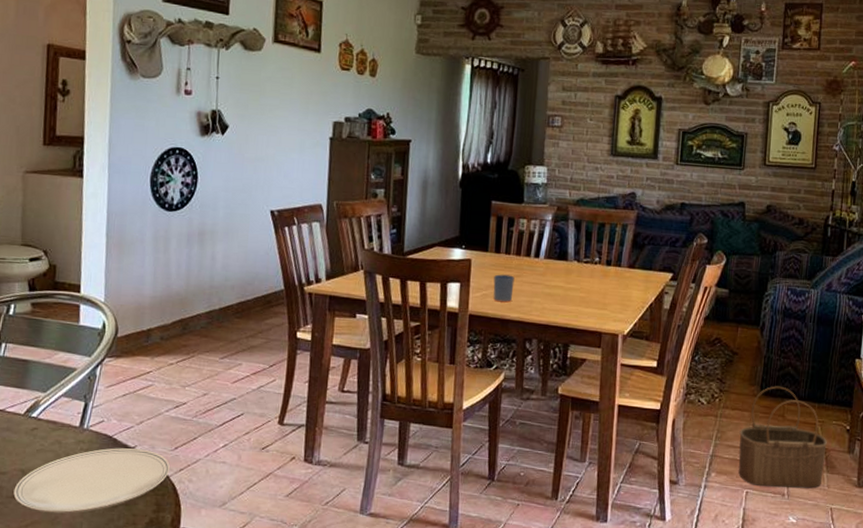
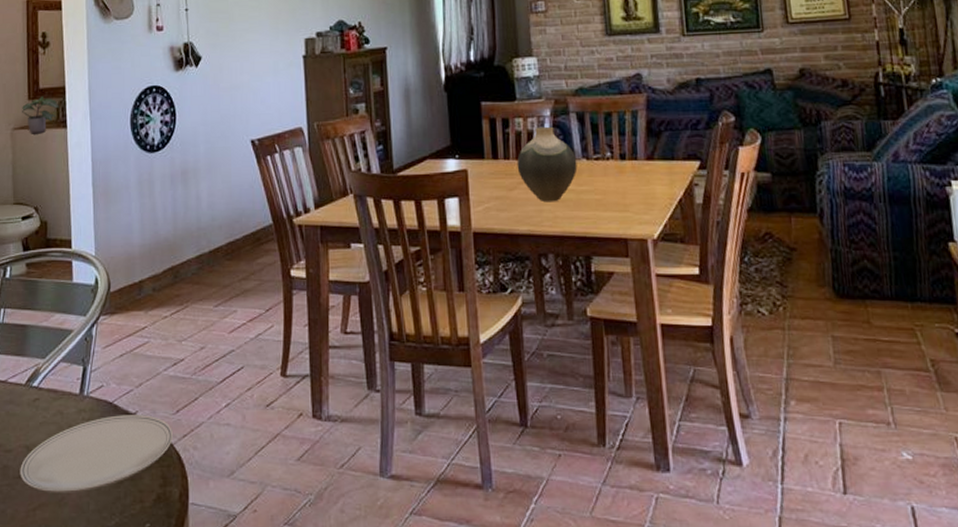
potted plant: none [36,143,76,180] -> present [22,96,59,134]
mug: present [493,274,515,303] -> none [495,183,519,215]
vase: none [516,229,569,295] -> present [517,126,578,201]
wicker basket: present [738,386,827,488] -> none [816,284,936,413]

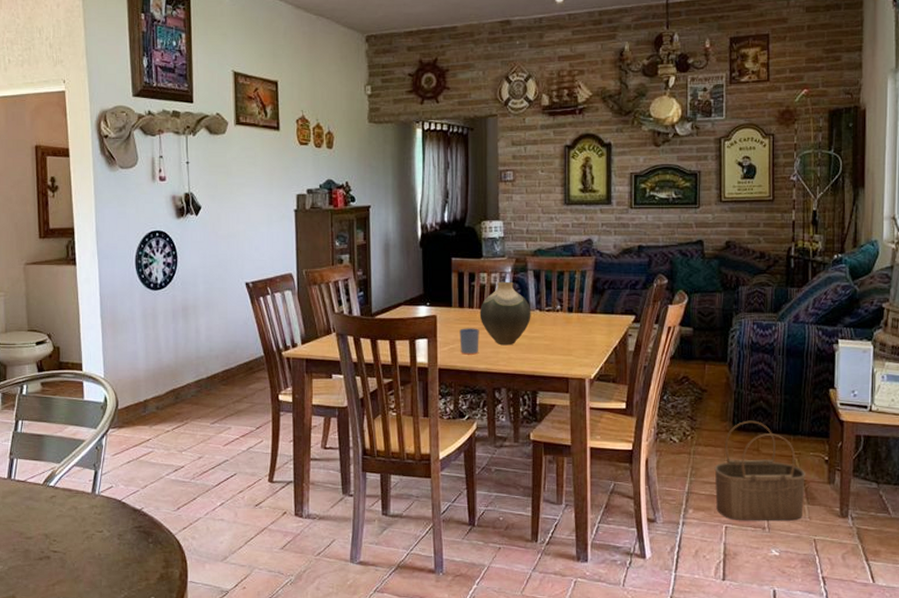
plate: present [20,415,174,493] -> none [40,511,175,572]
potted plant: present [22,96,59,134] -> none [34,235,69,270]
mug: none [495,183,519,215] -> present [459,328,479,355]
wicker basket: none [816,284,936,413] -> present [714,420,805,521]

